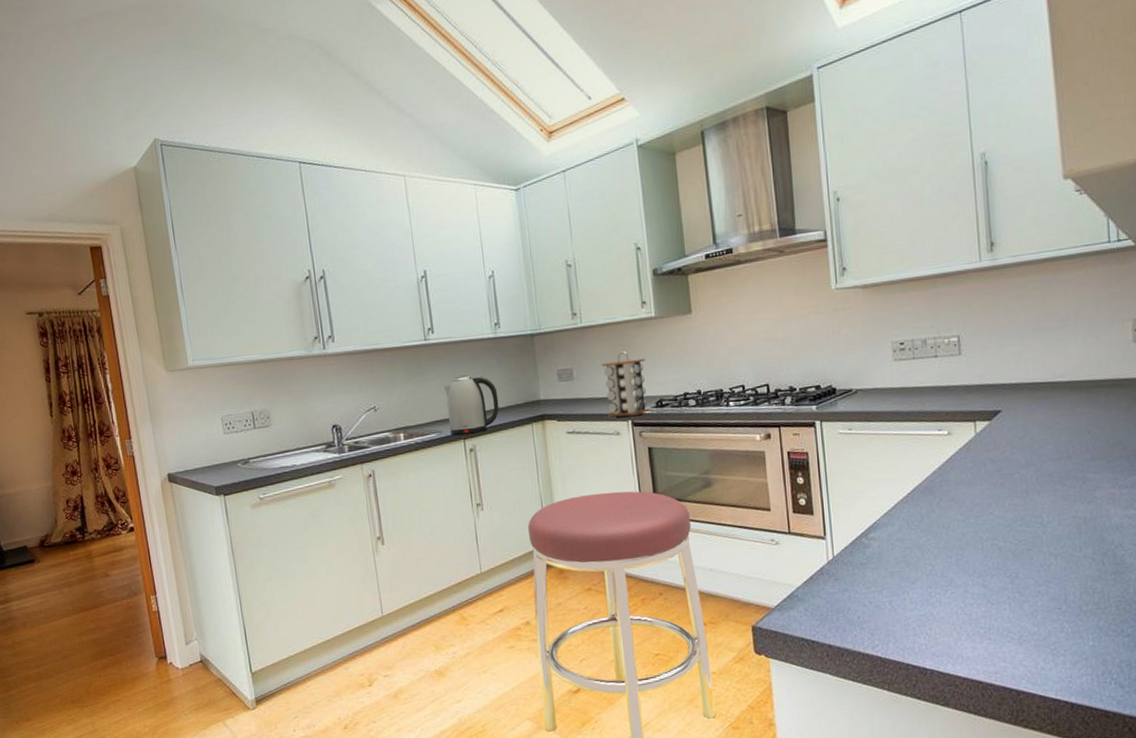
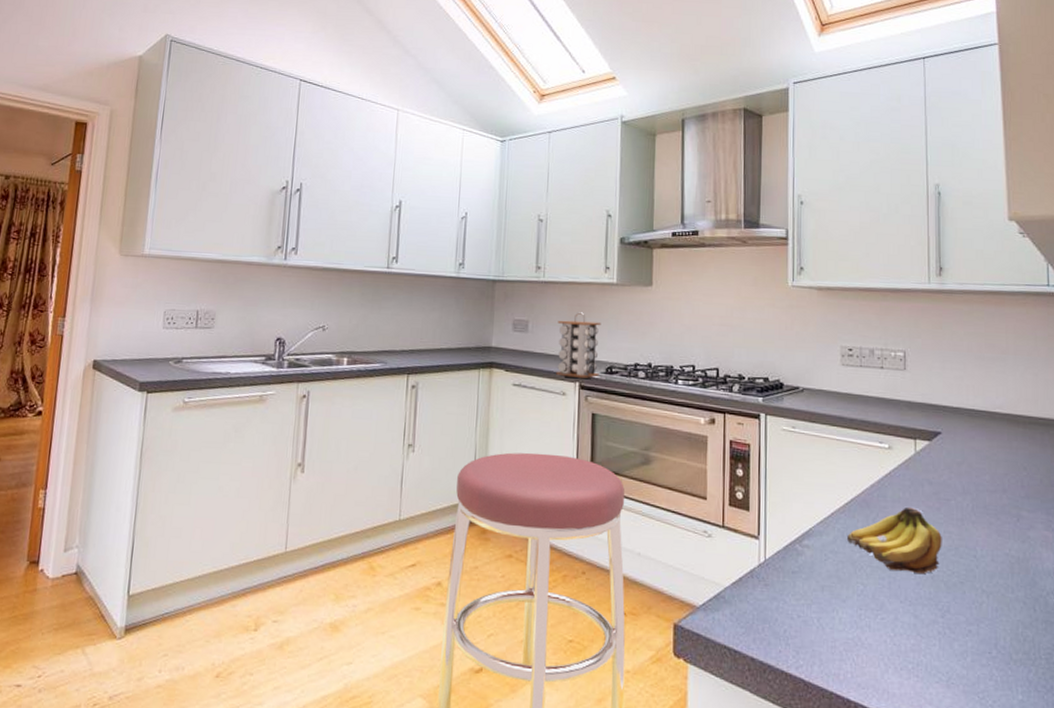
kettle: present [443,375,499,436] -> none [395,309,451,370]
fruit: none [911,487,1008,548] -> present [846,506,942,575]

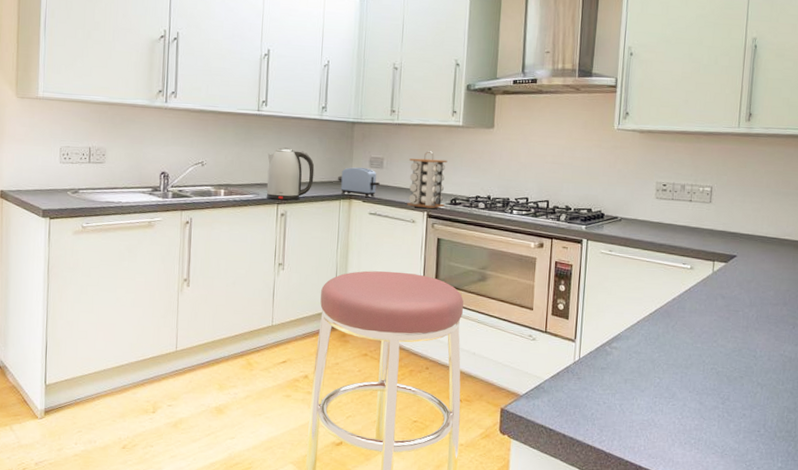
kettle: none [395,309,451,370] -> present [266,148,315,201]
toaster: none [477,331,525,367] -> present [338,167,380,198]
fruit: present [846,506,942,575] -> none [648,316,729,371]

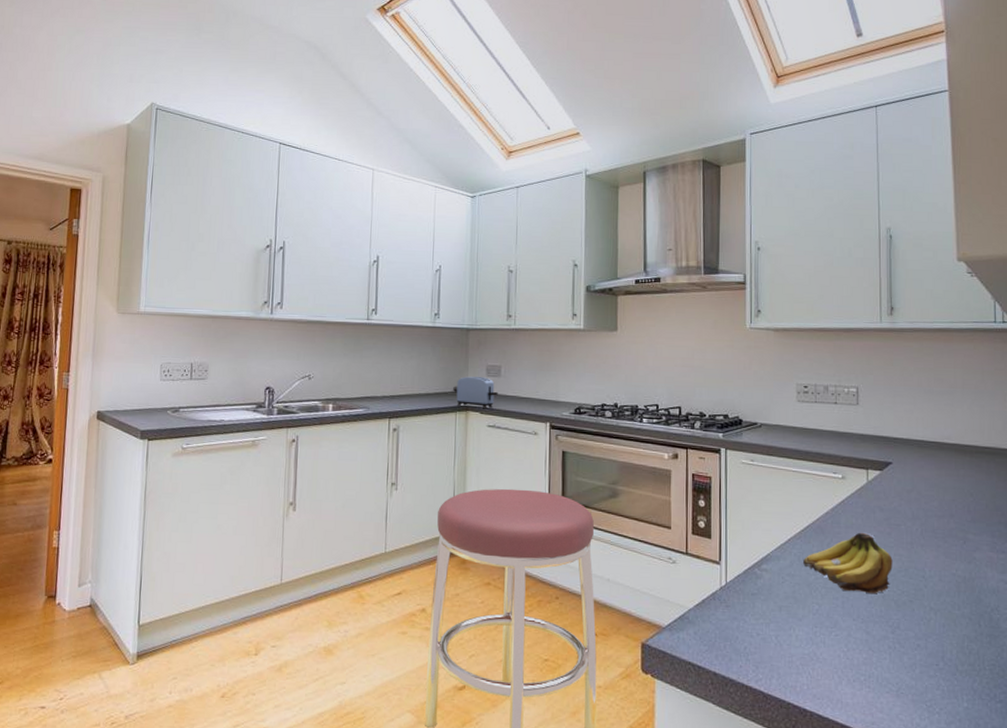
kettle: present [266,148,315,201] -> none [377,358,428,414]
spice rack: present [407,151,448,209] -> none [528,357,570,420]
fruit: none [648,316,729,371] -> present [802,532,893,594]

